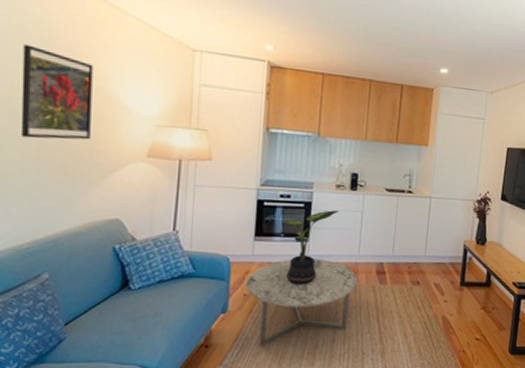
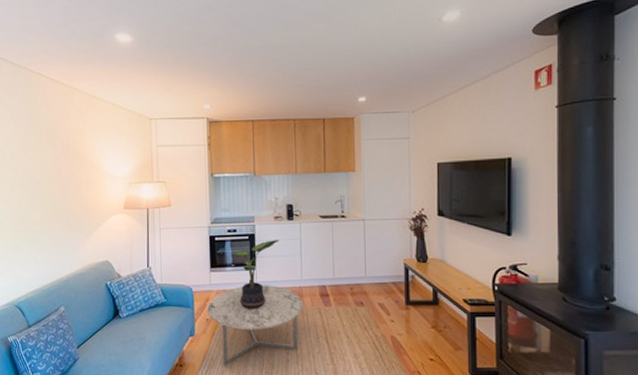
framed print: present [20,44,93,140] -> none [38,135,84,204]

